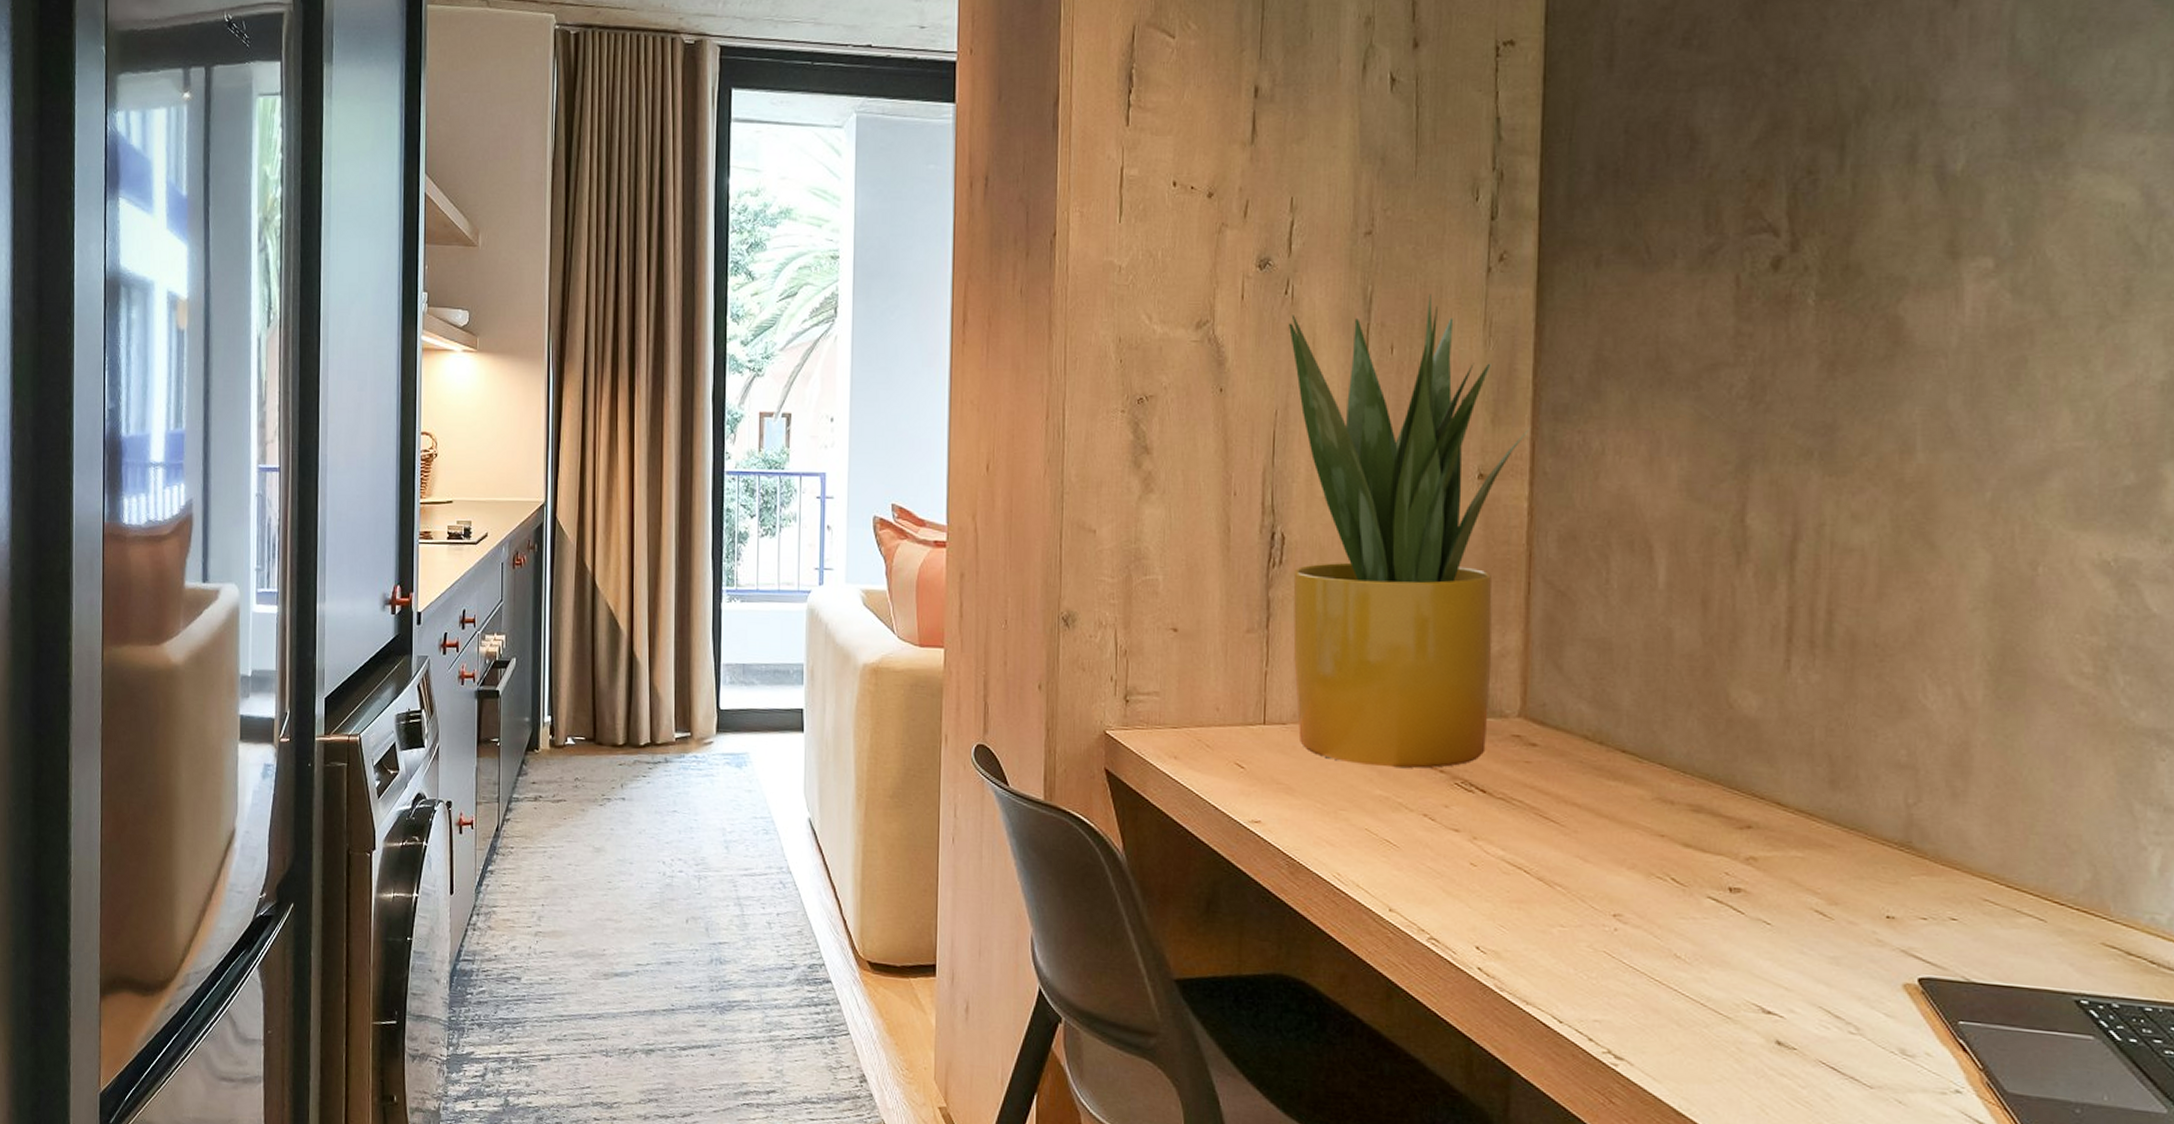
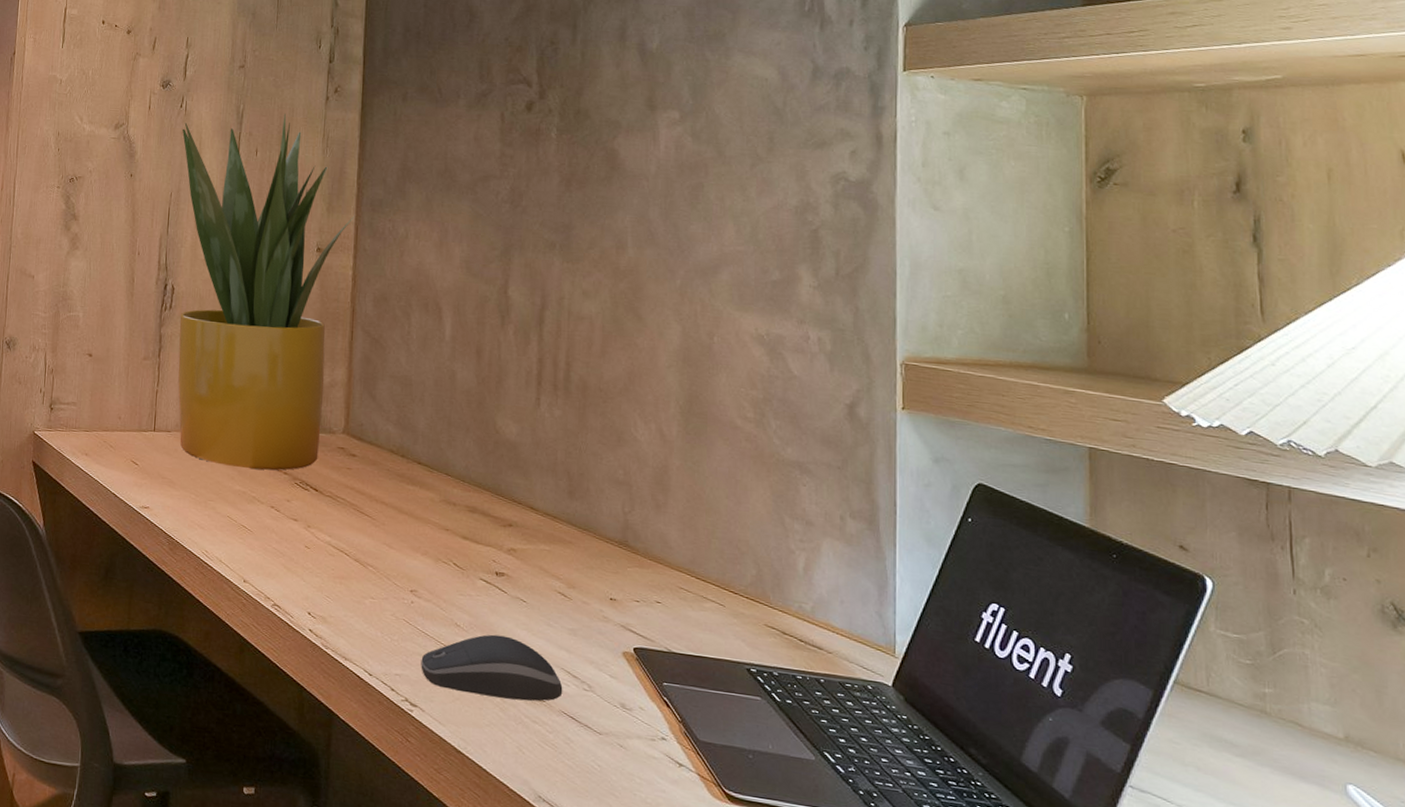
computer mouse: none [1628,966,1821,1049] -> present [421,634,563,701]

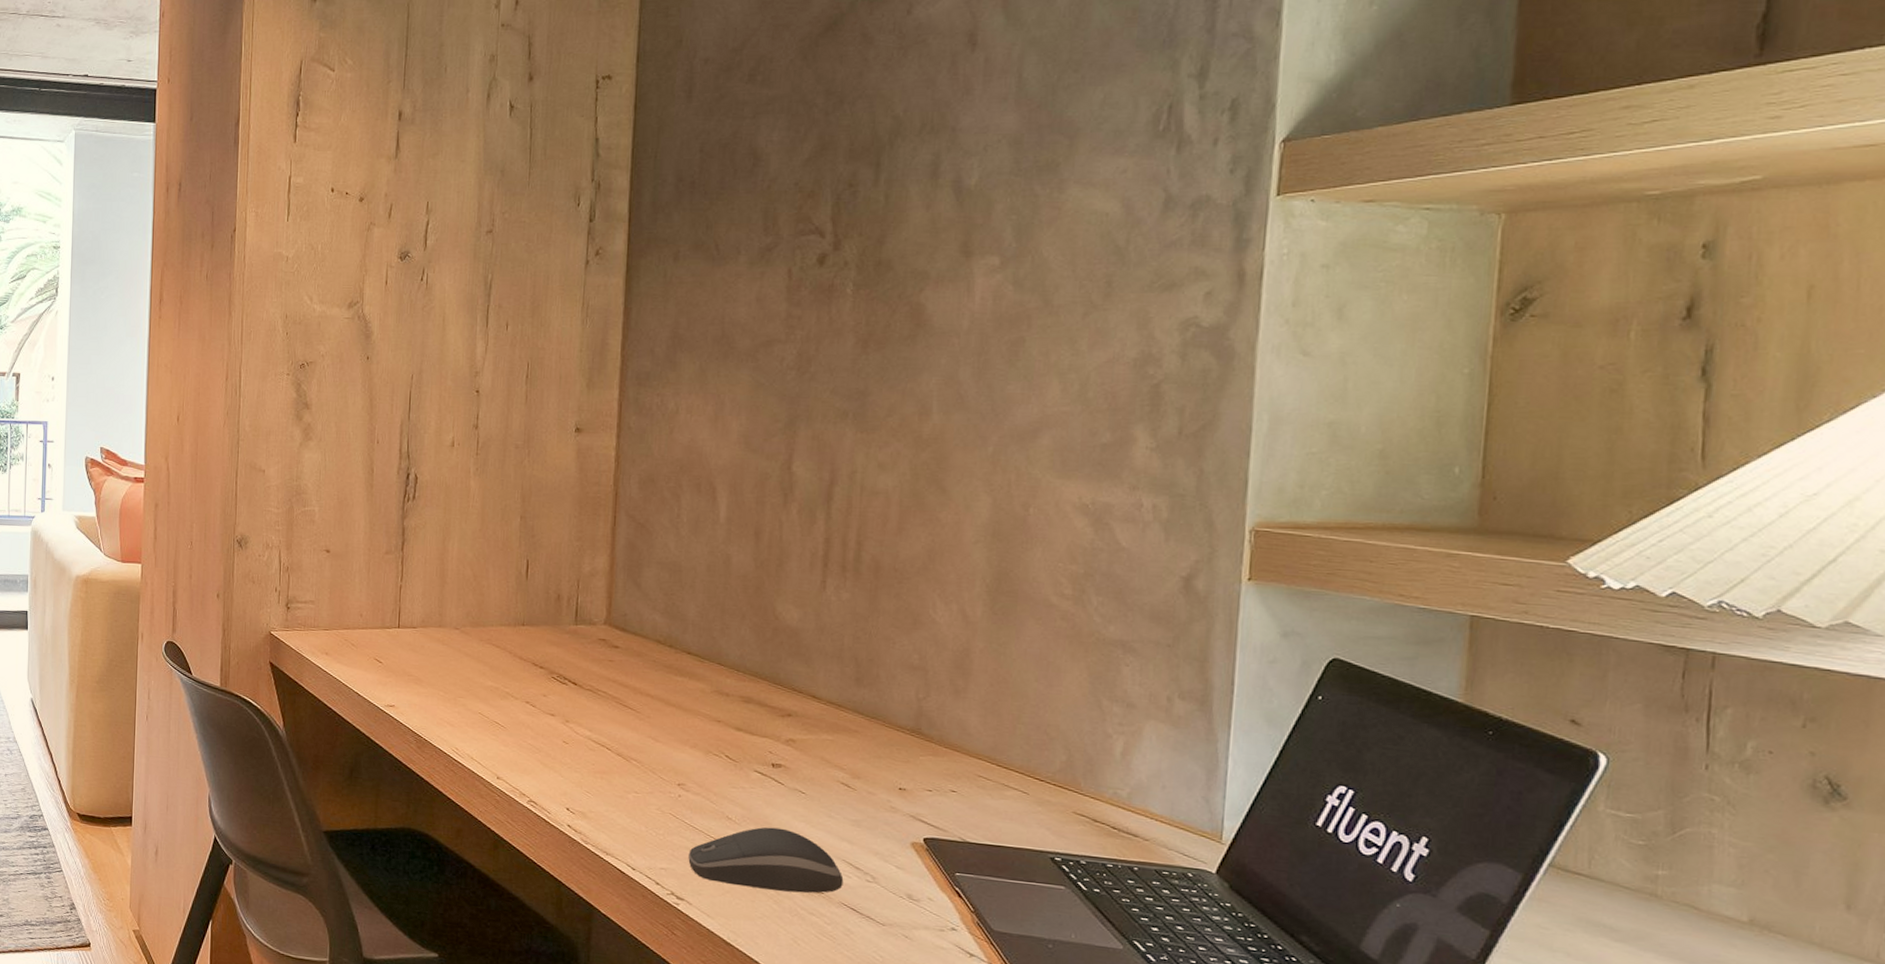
planter: present [178,113,355,470] -> none [423,281,618,665]

